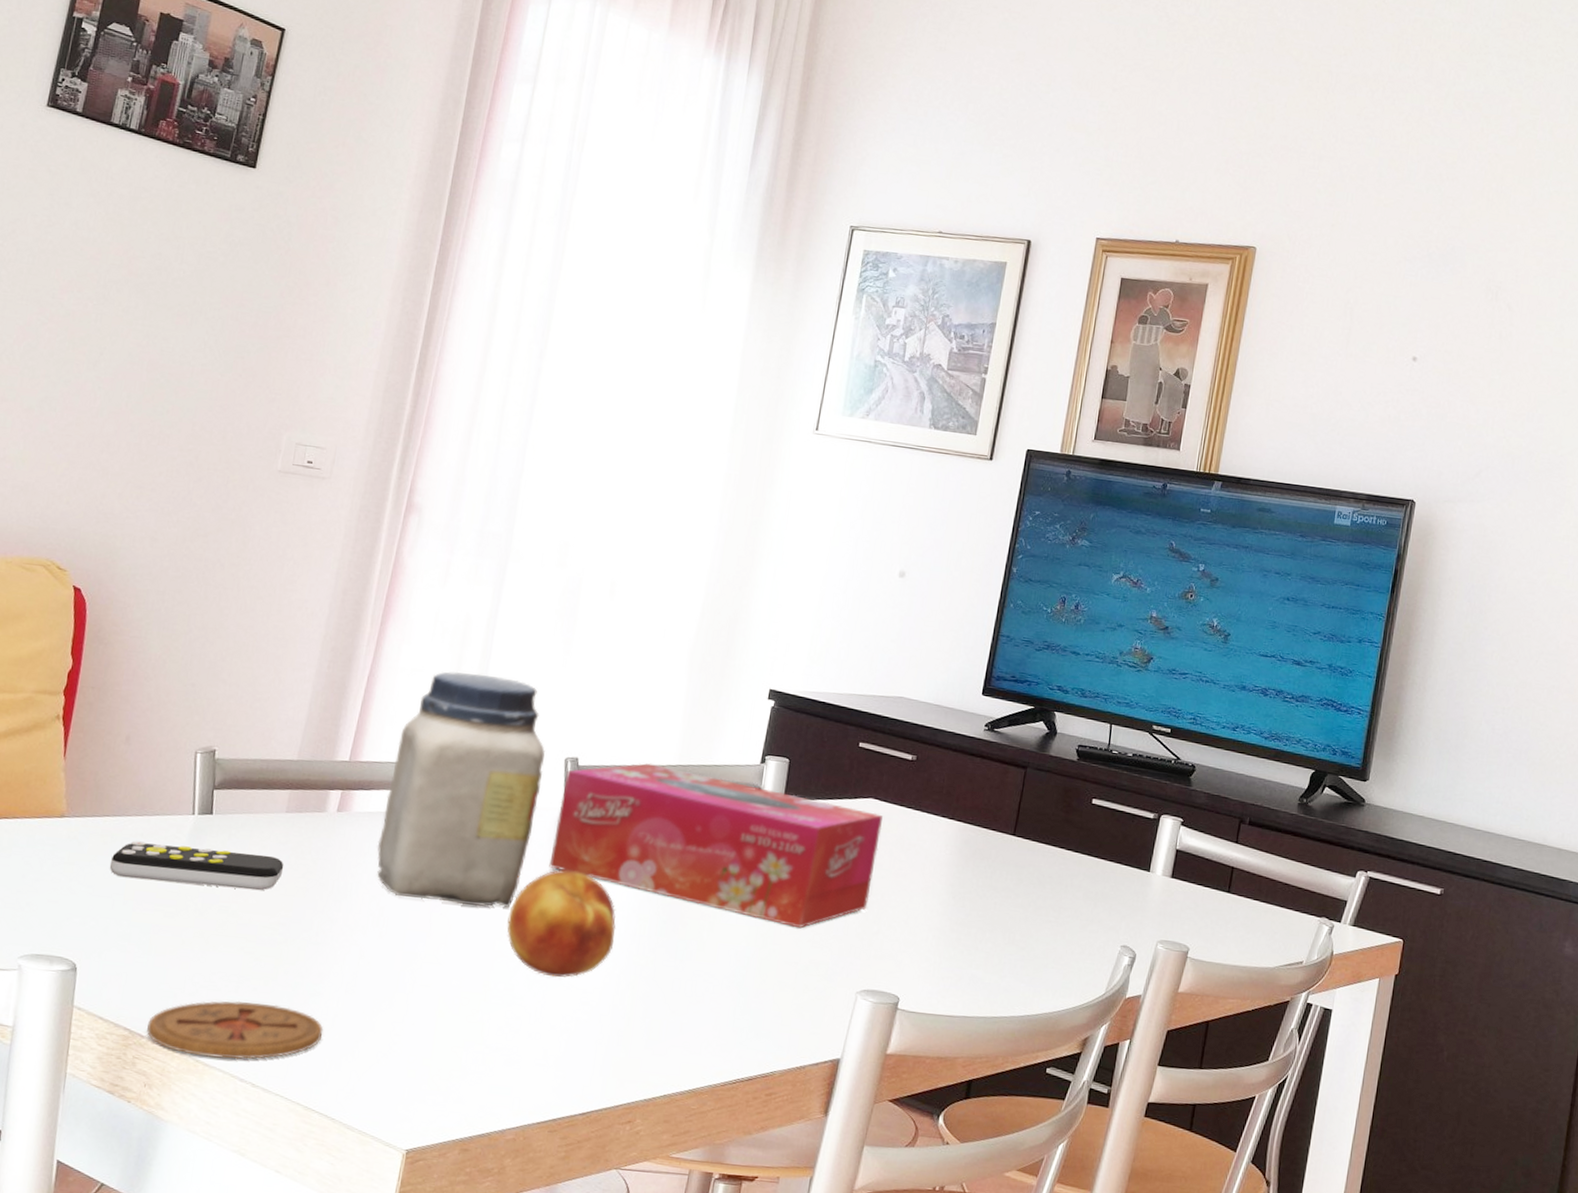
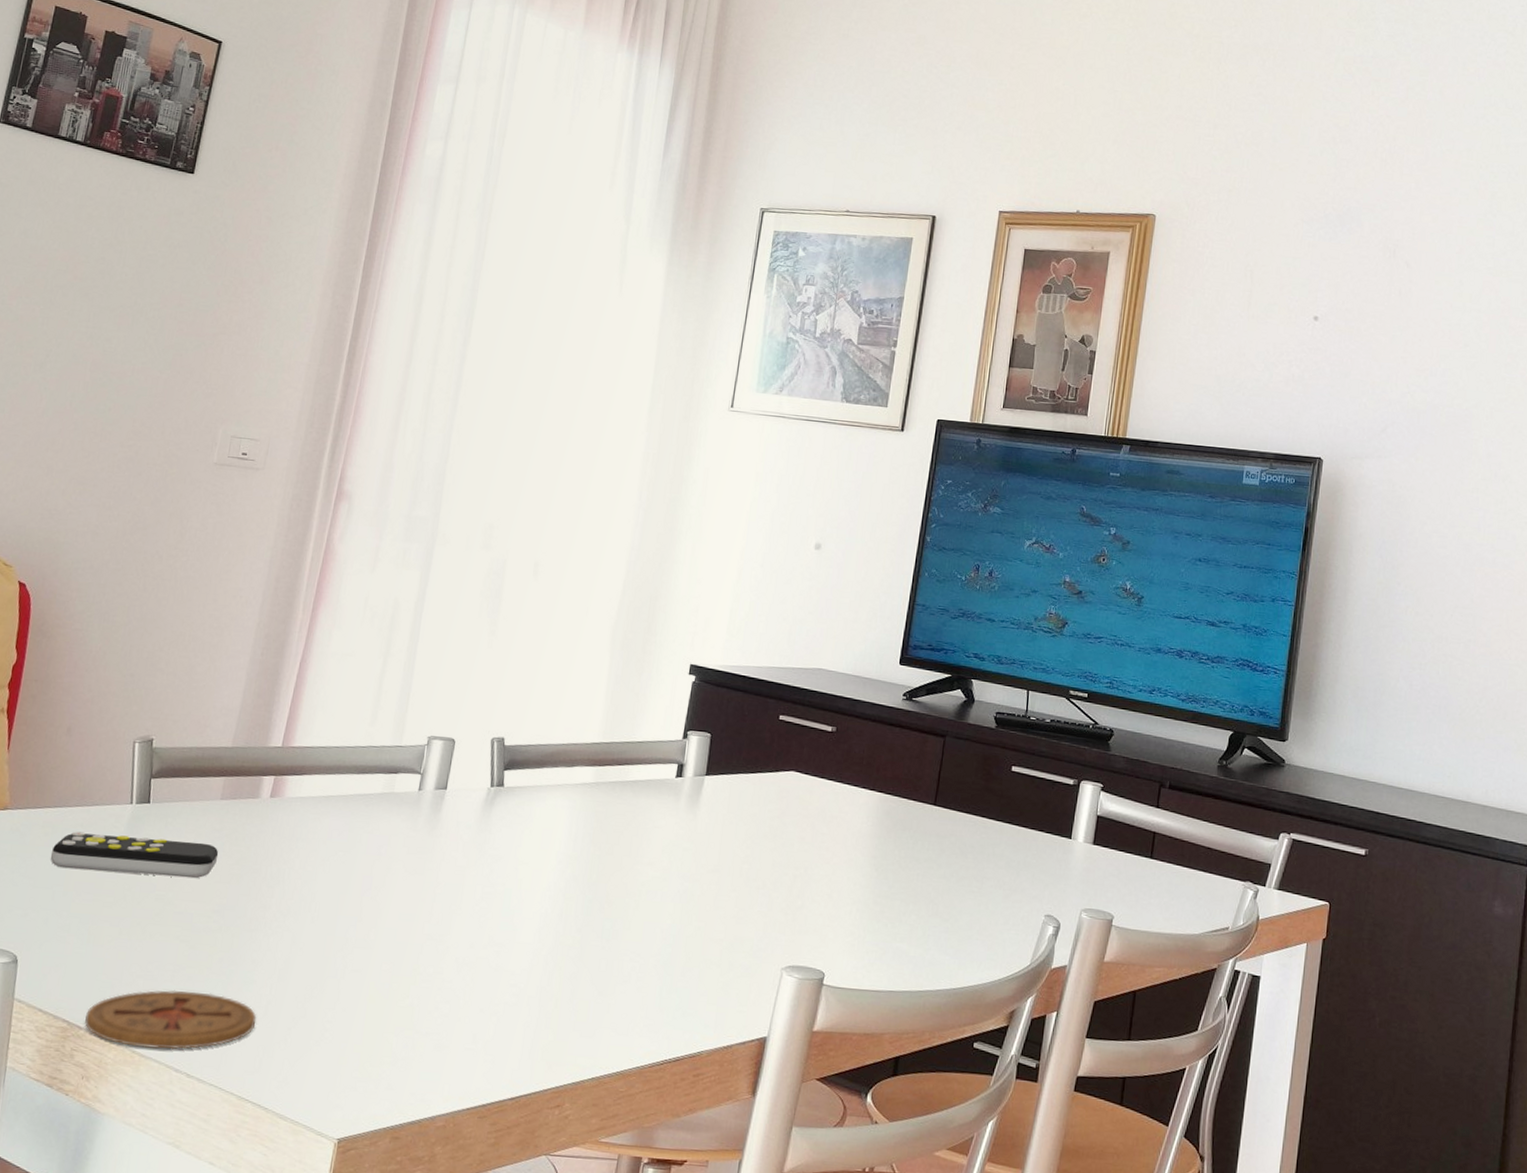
jar: present [377,671,545,909] -> none [309,655,472,891]
fruit: present [507,869,616,978] -> none [435,850,543,960]
tissue box: present [549,763,883,929] -> none [476,741,804,905]

